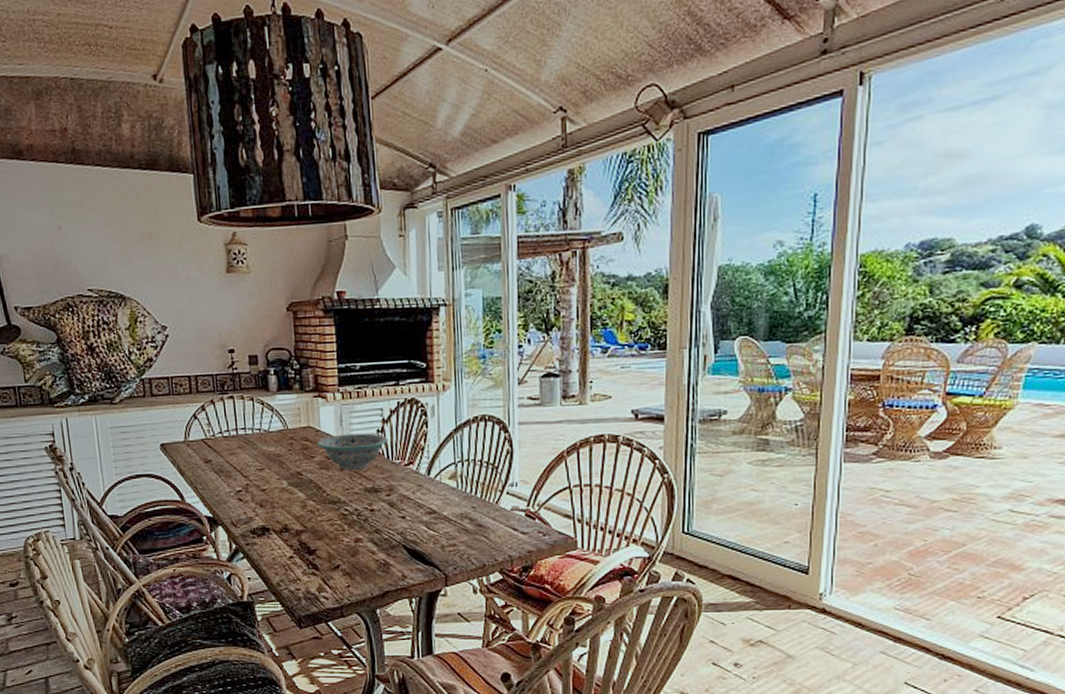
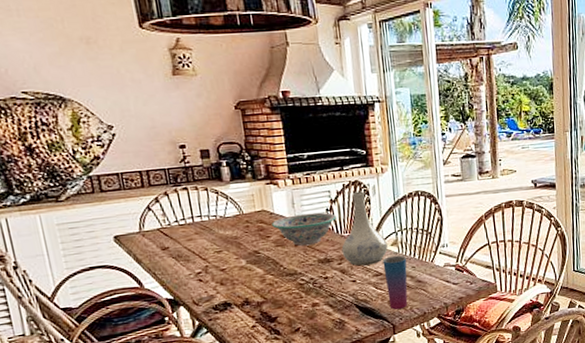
vase: none [391,411,445,500] -> present [341,191,388,266]
cup: none [438,491,467,556] -> present [382,255,408,310]

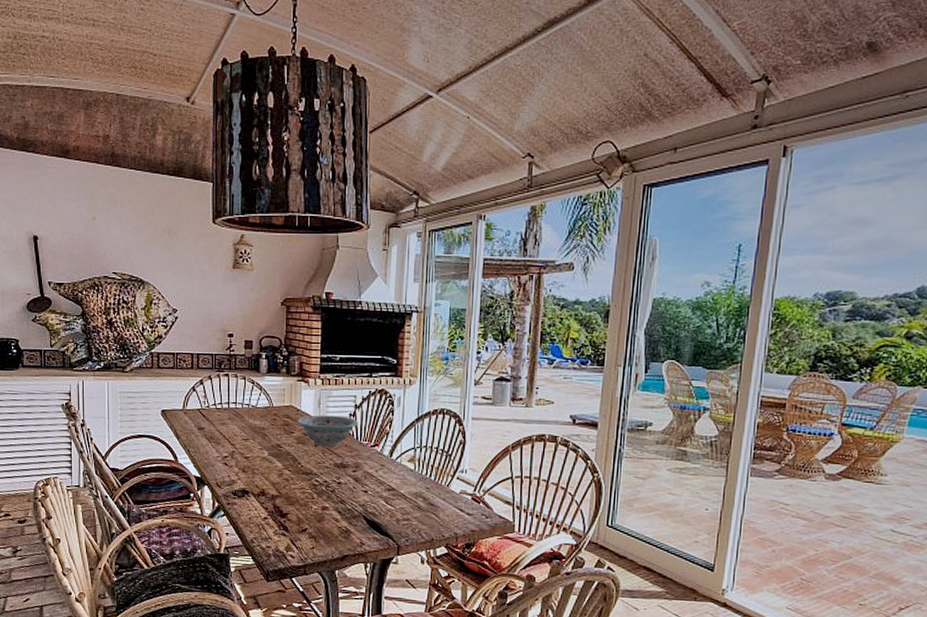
vase: present [341,191,388,266] -> none [358,400,404,478]
cup: present [382,255,408,310] -> none [397,472,422,530]

